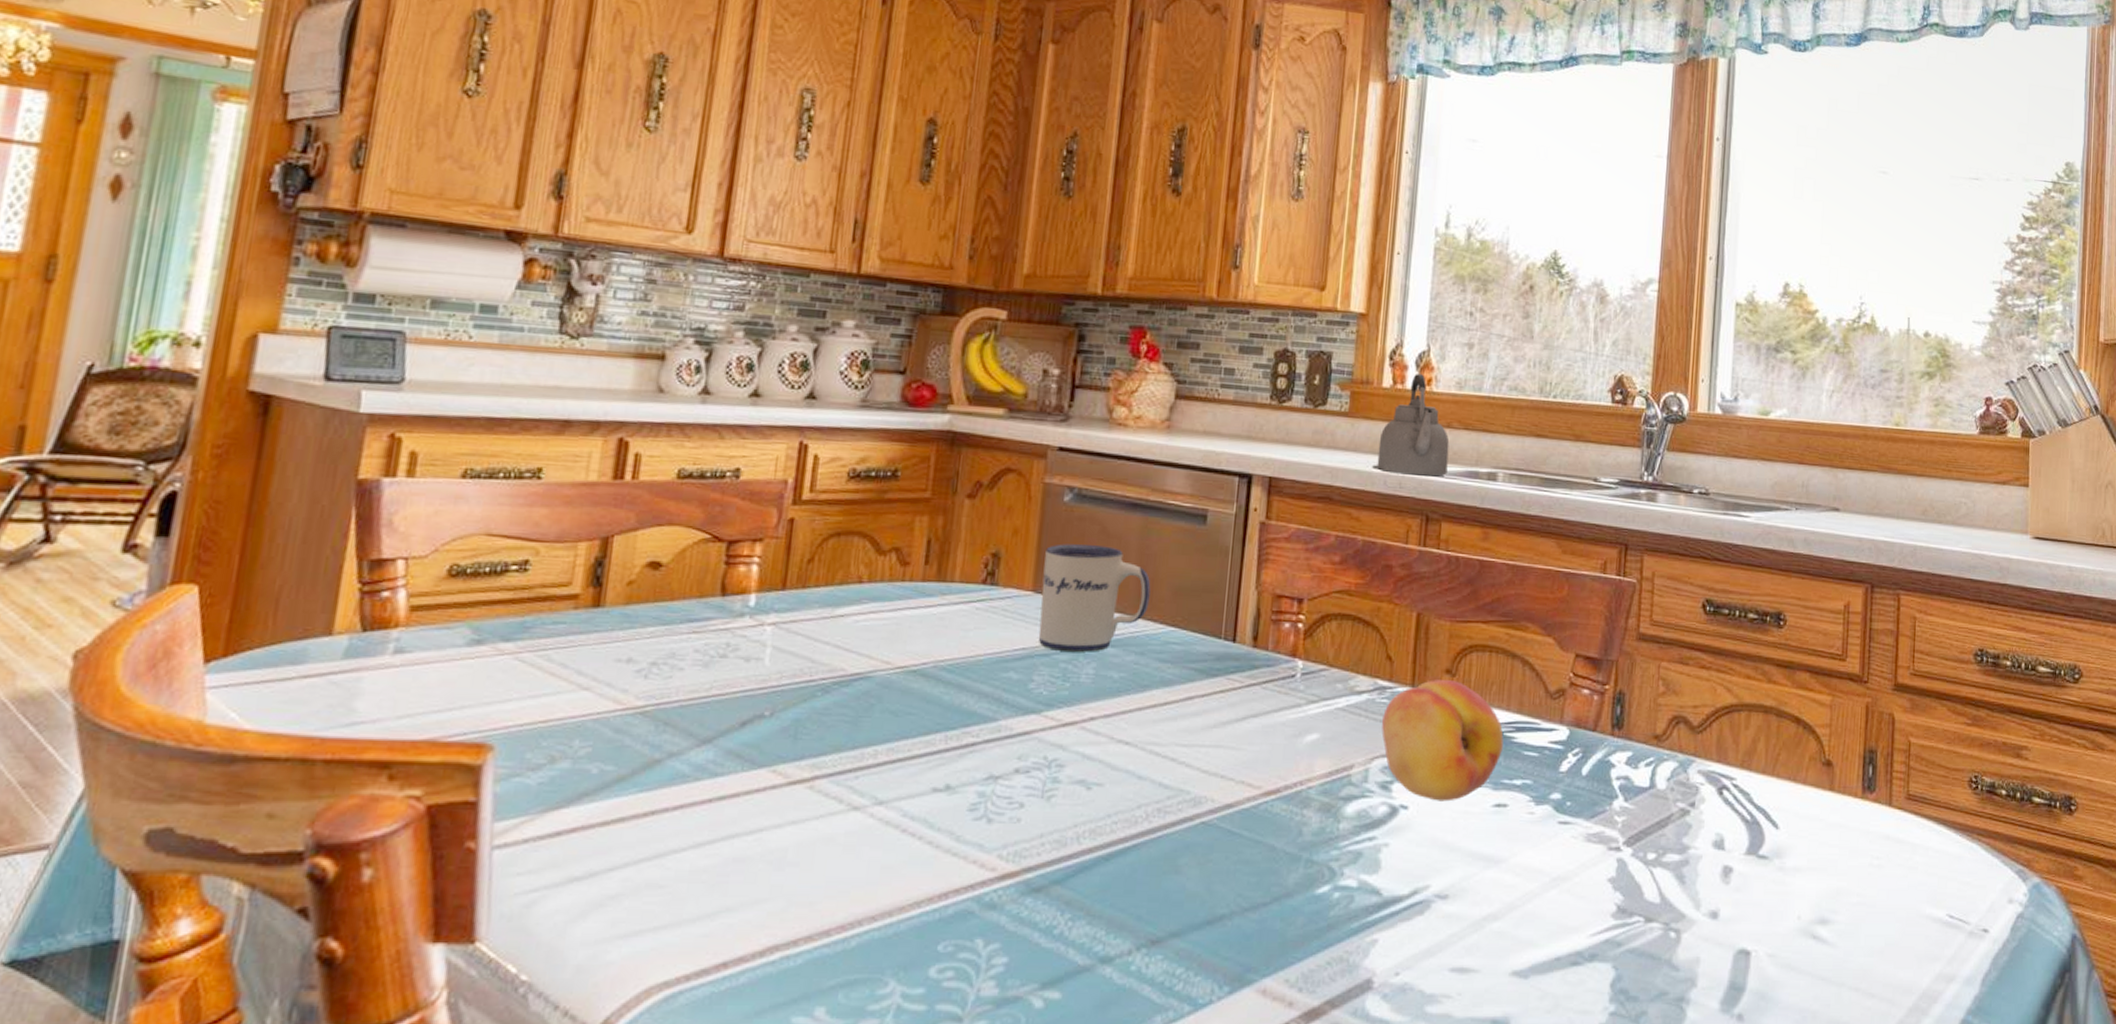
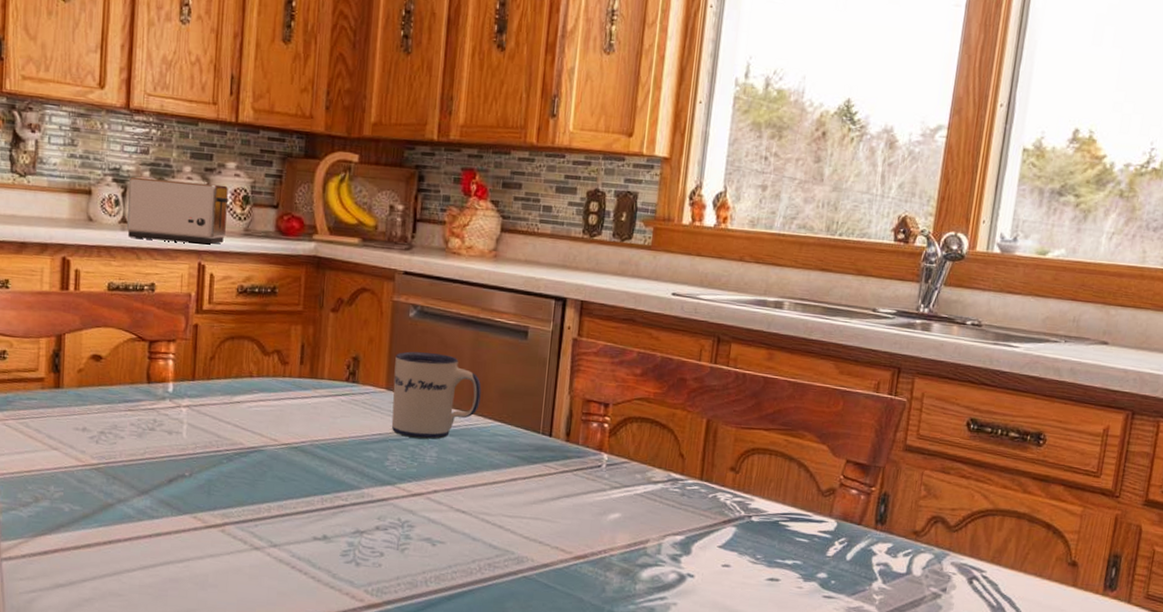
toaster: none [707,338,844,420] -> present [126,177,229,246]
kettle: present [1377,374,1450,477] -> none [675,212,741,304]
fruit: present [1381,680,1504,802] -> none [673,475,779,574]

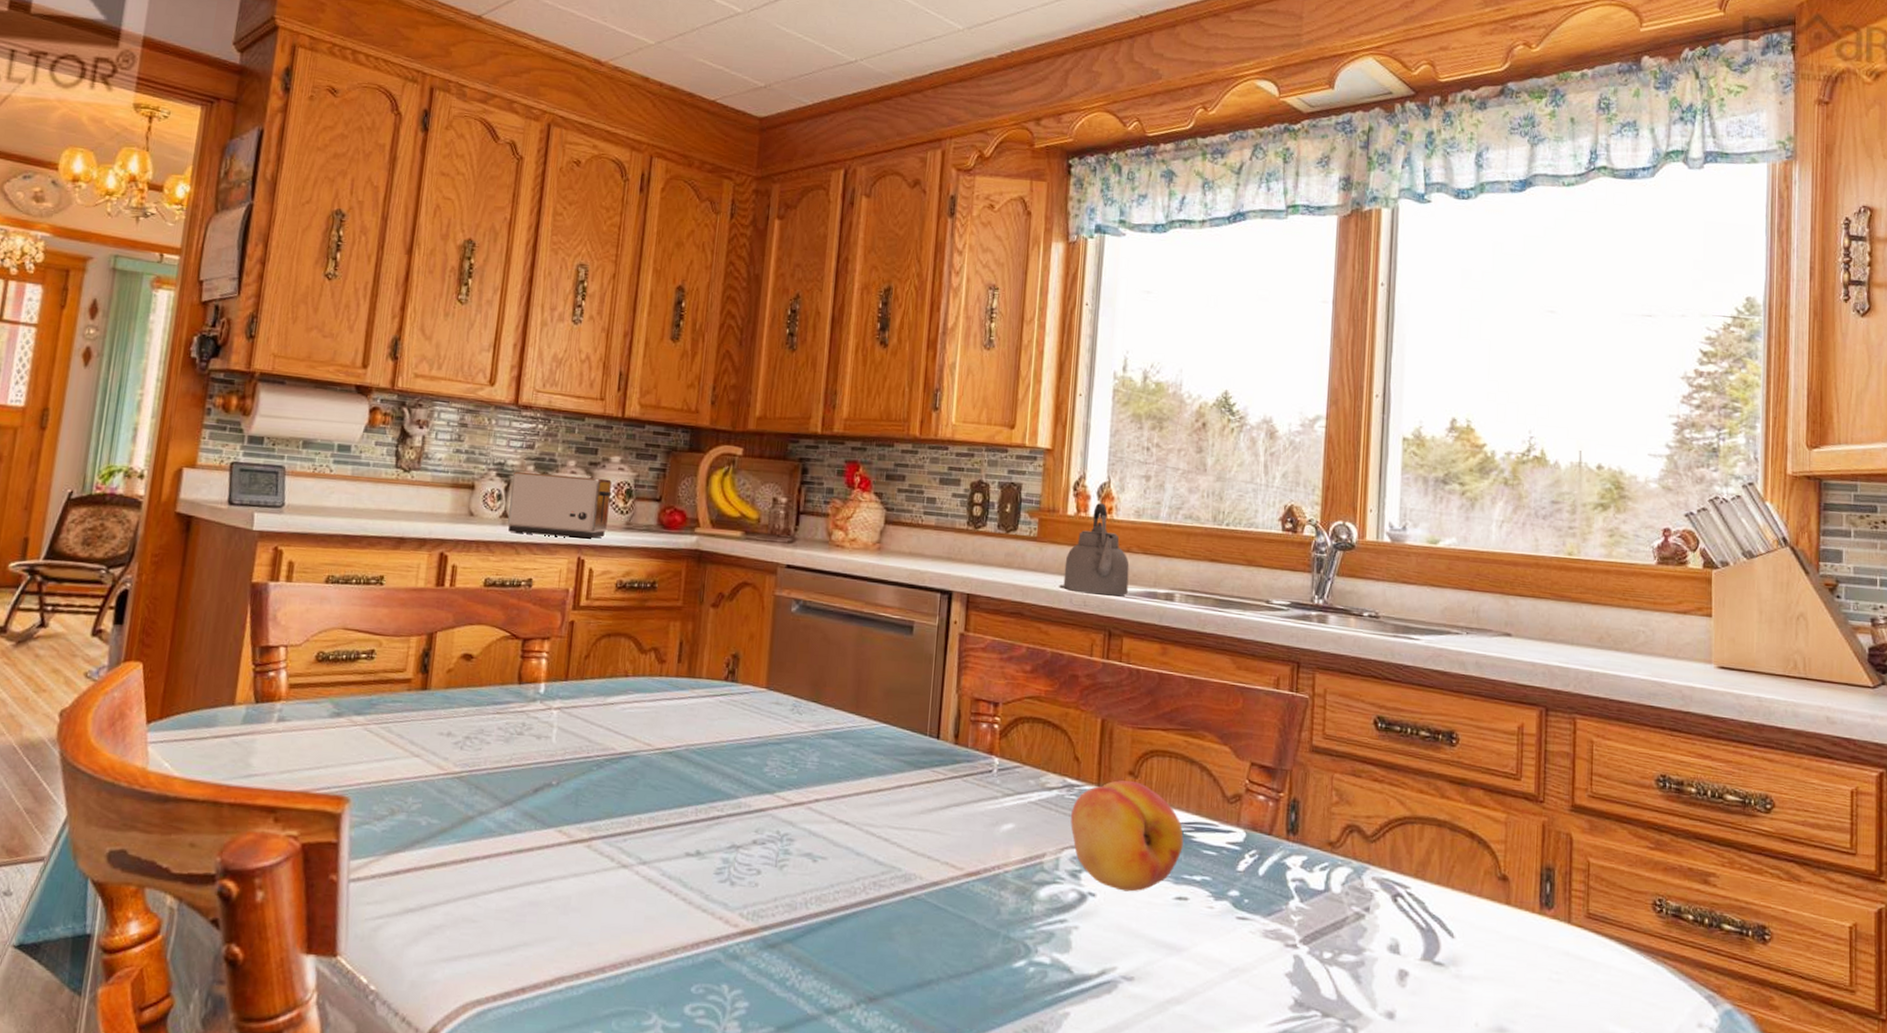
mug: present [391,351,482,439] -> none [771,648,866,743]
fruit: none [673,475,779,574] -> present [1070,780,1184,892]
kettle: none [675,212,741,304] -> present [1063,503,1130,596]

